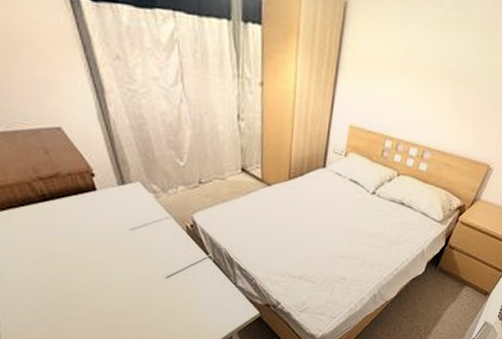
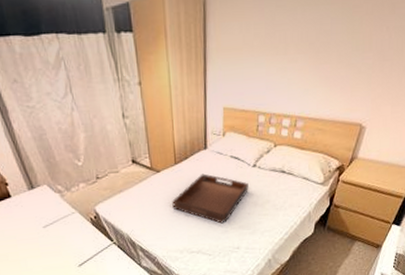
serving tray: none [279,194,364,251] -> present [172,173,249,224]

